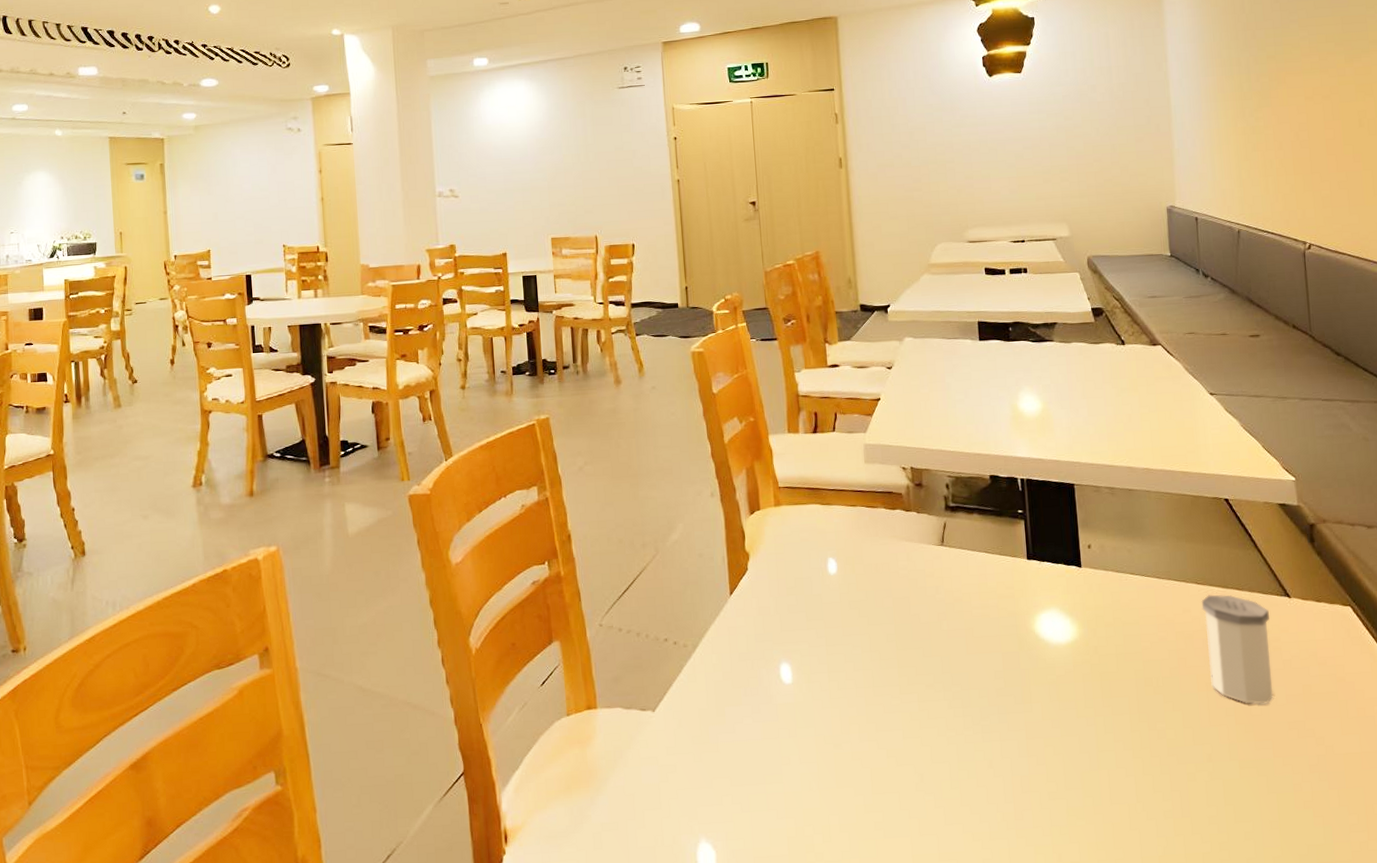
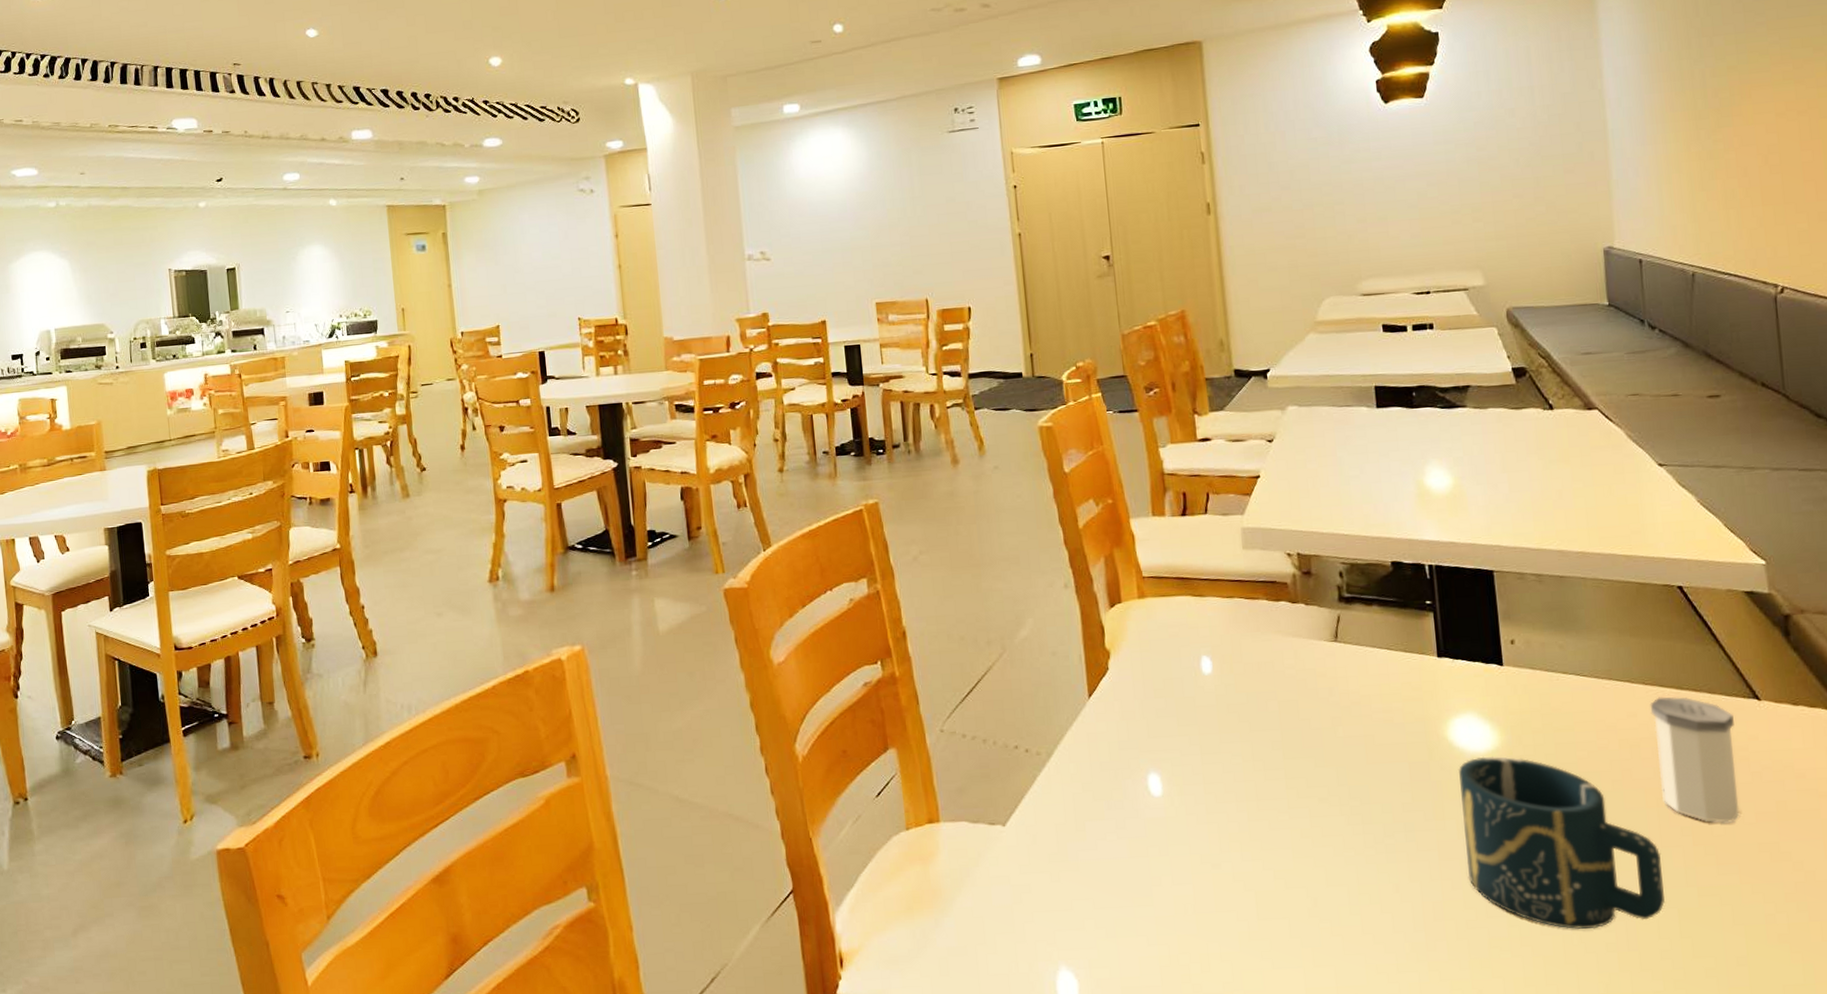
cup: none [1044,646,1212,799] -> present [1459,756,1665,929]

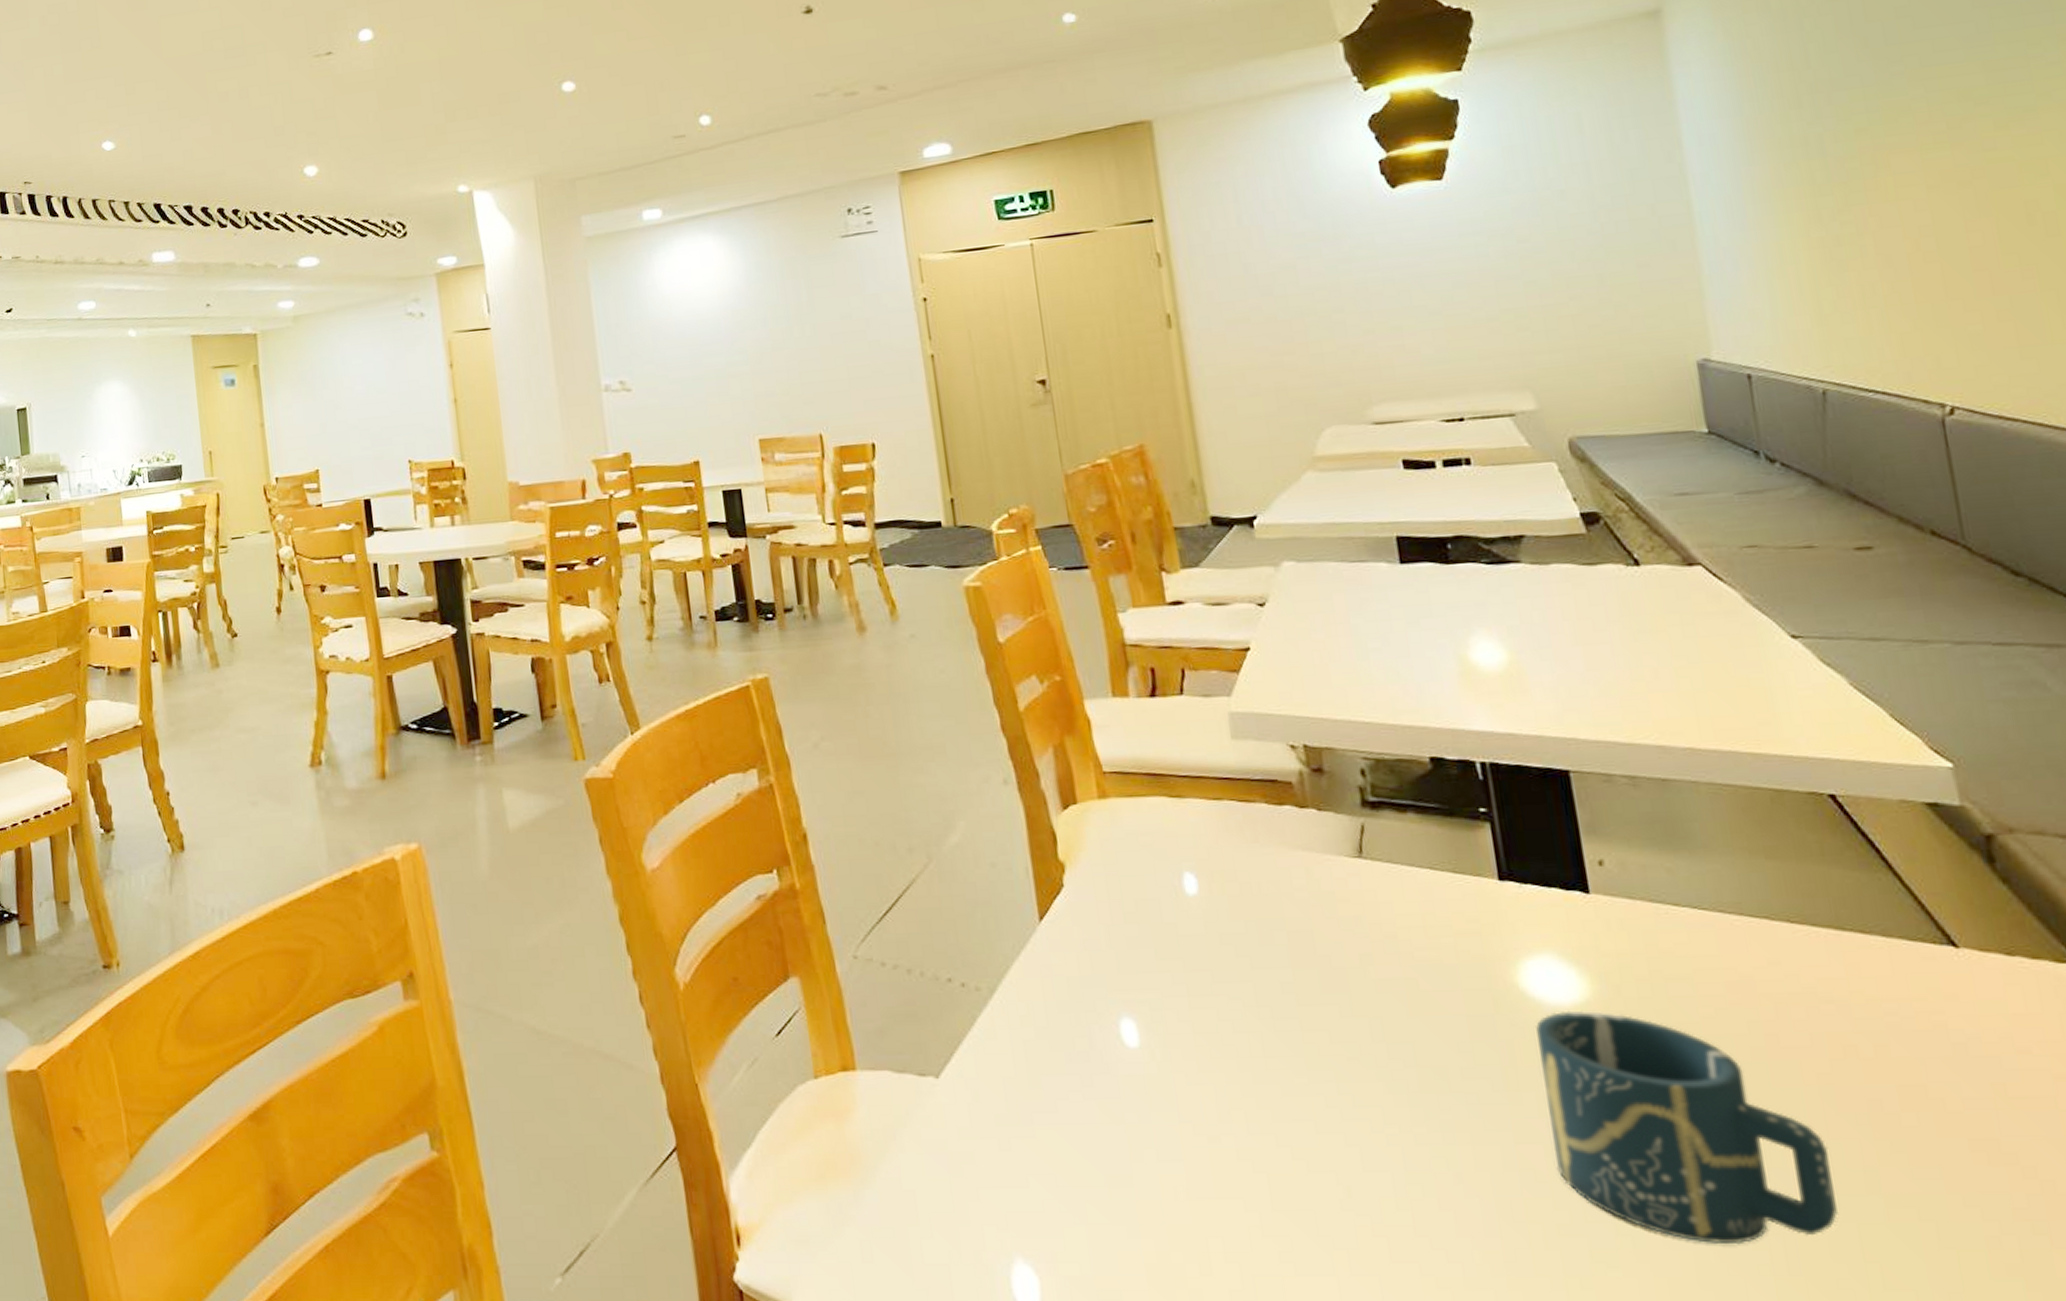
salt shaker: present [1650,697,1740,823] -> none [1799,939,1939,1110]

